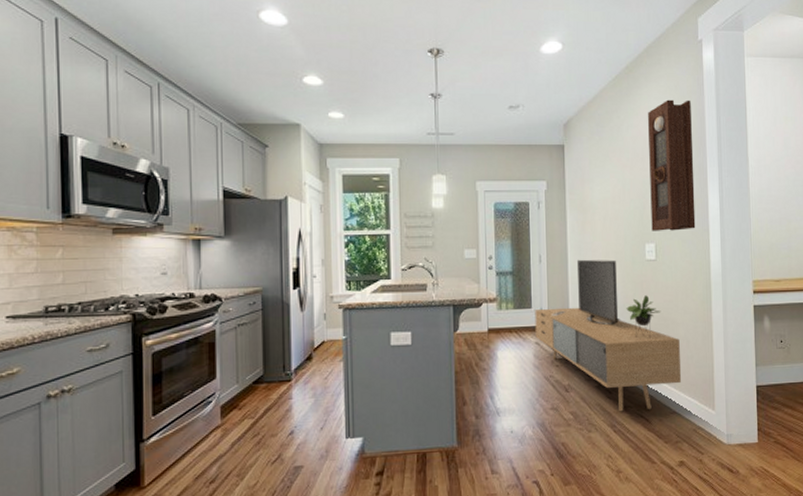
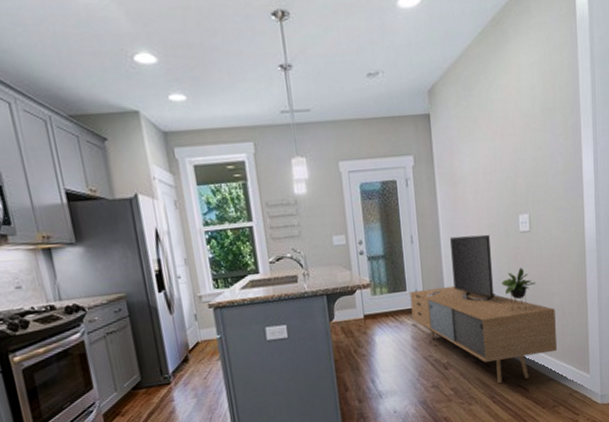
pendulum clock: present [648,99,696,231] -> none [518,52,570,201]

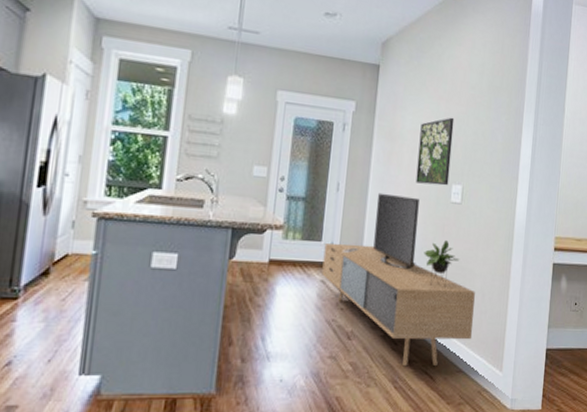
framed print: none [479,149,515,221] -> present [415,117,455,186]

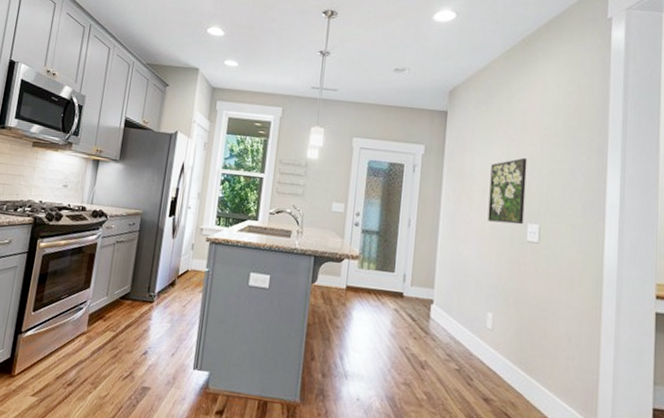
media console: present [322,192,475,367] -> none [395,229,559,409]

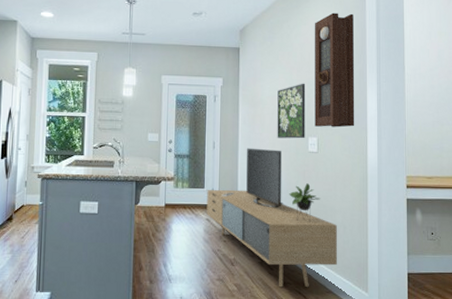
media console: none [395,229,559,409] -> present [206,148,338,288]
pendulum clock: none [536,76,594,216] -> present [314,12,355,128]

